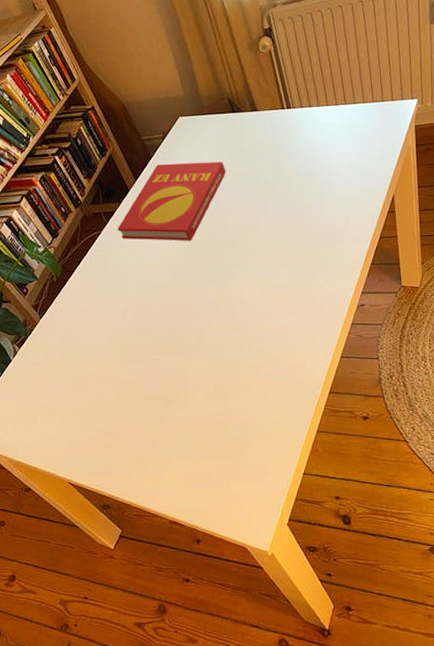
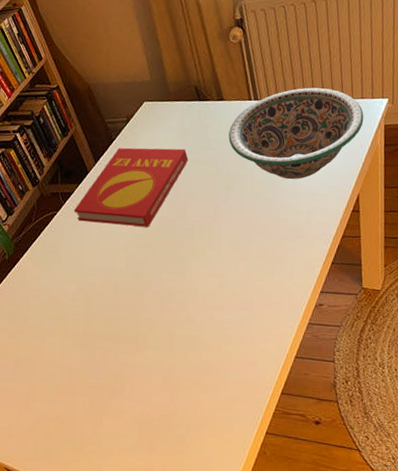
decorative bowl: none [264,93,395,185] -> present [228,87,364,180]

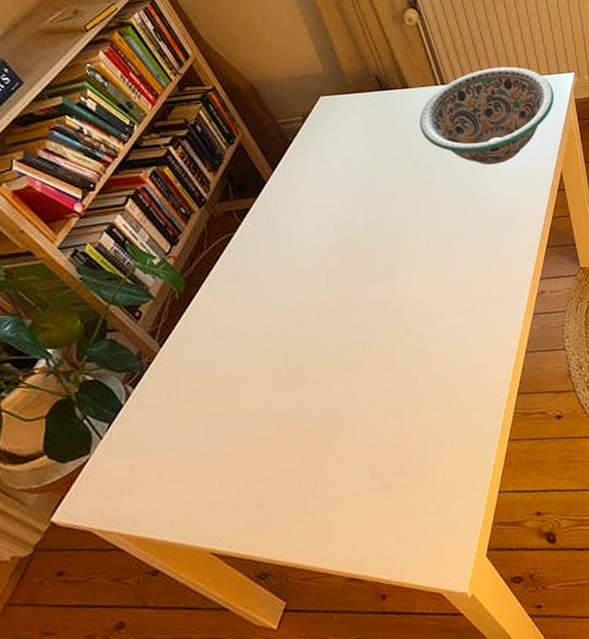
book: present [74,147,189,227] -> none [254,144,380,241]

